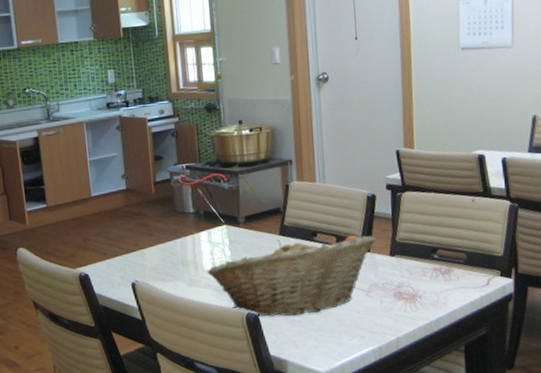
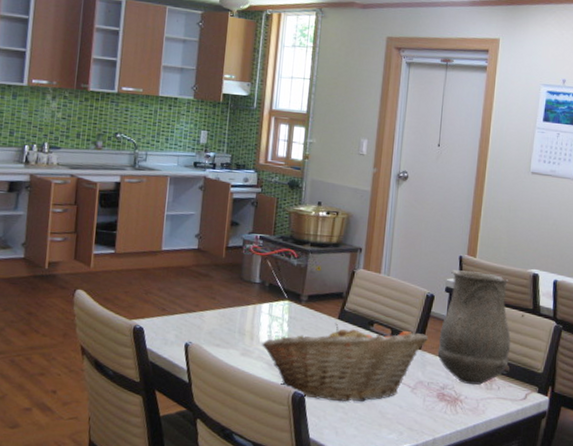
vase: none [387,163,465,280] -> present [437,270,511,385]

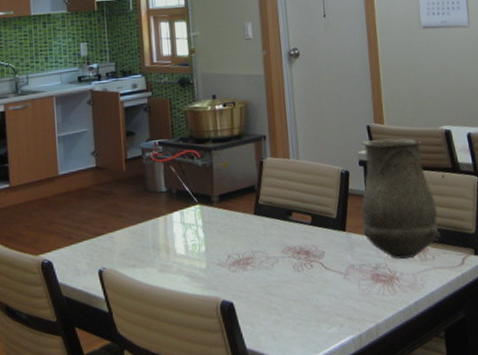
fruit basket: present [262,323,428,402] -> none [179,213,351,305]

